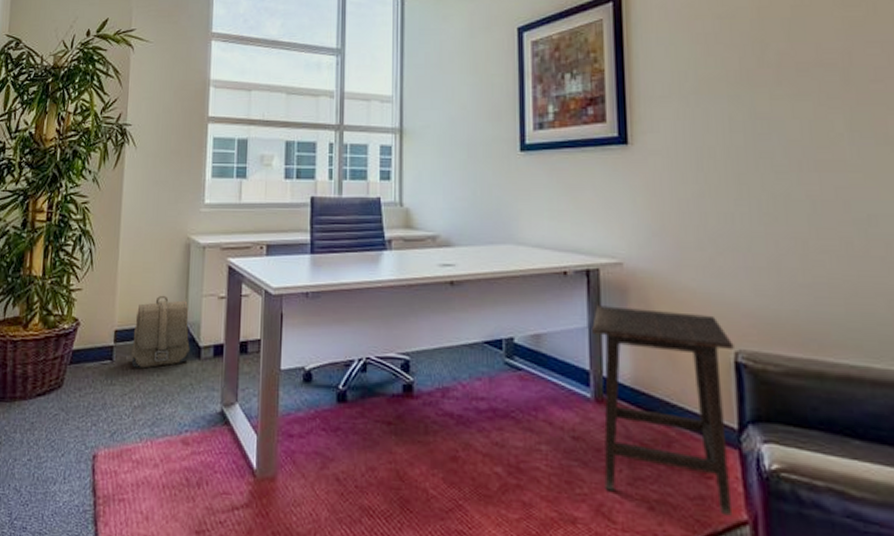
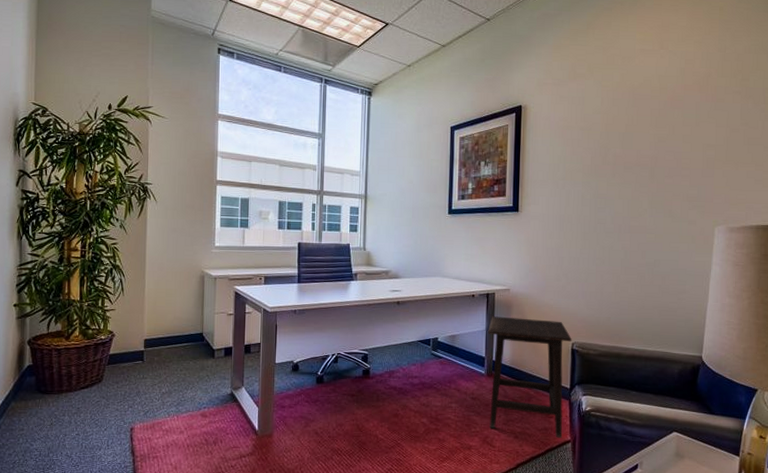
backpack: present [130,295,190,369] -> none [158,313,206,366]

